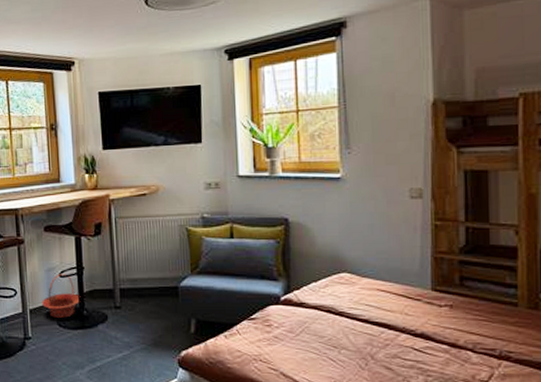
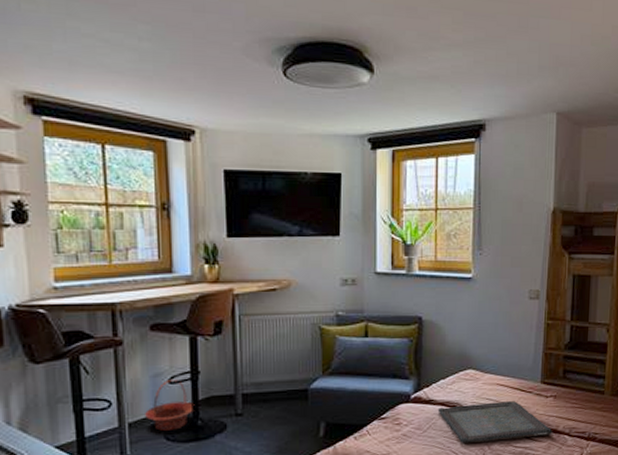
serving tray: none [310,307,451,351] -> present [437,400,553,443]

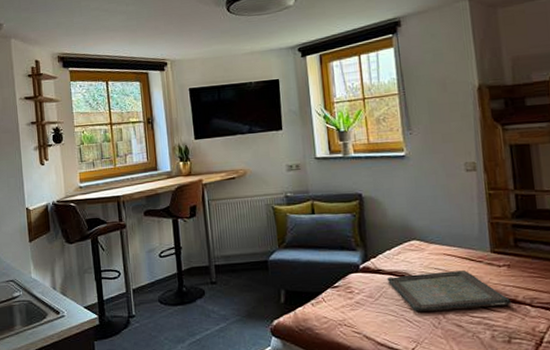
basket: present [145,380,195,431] -> none [144,254,180,296]

